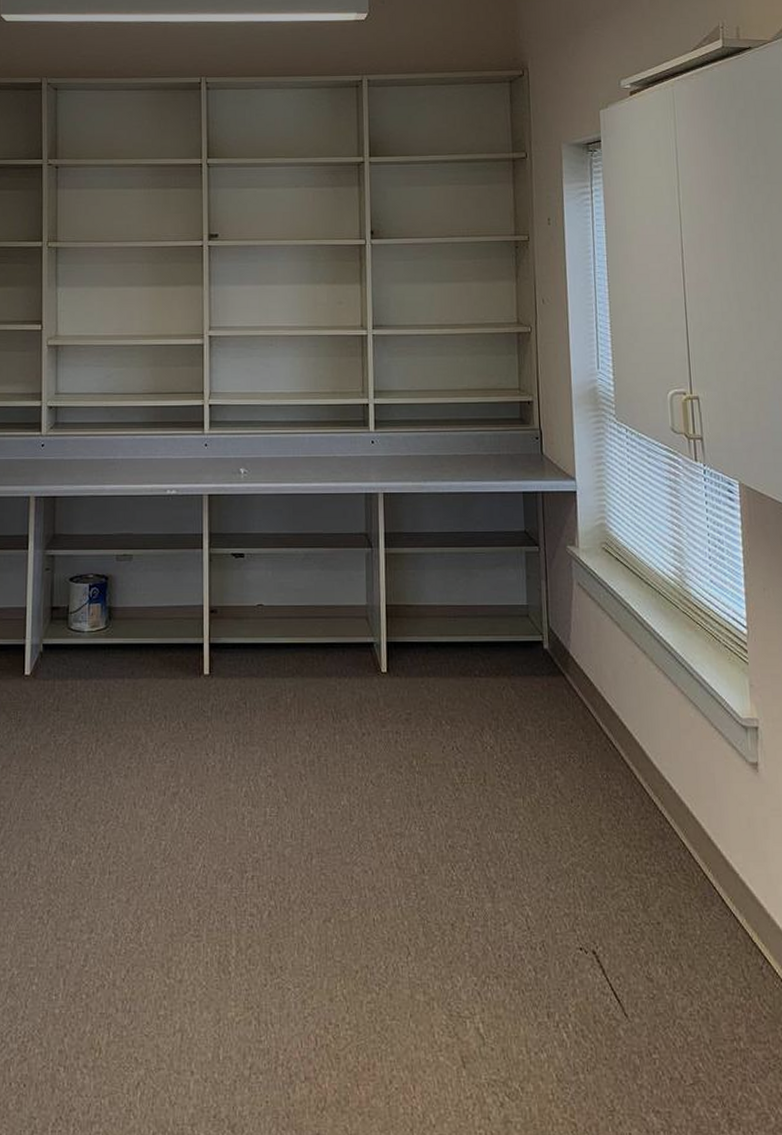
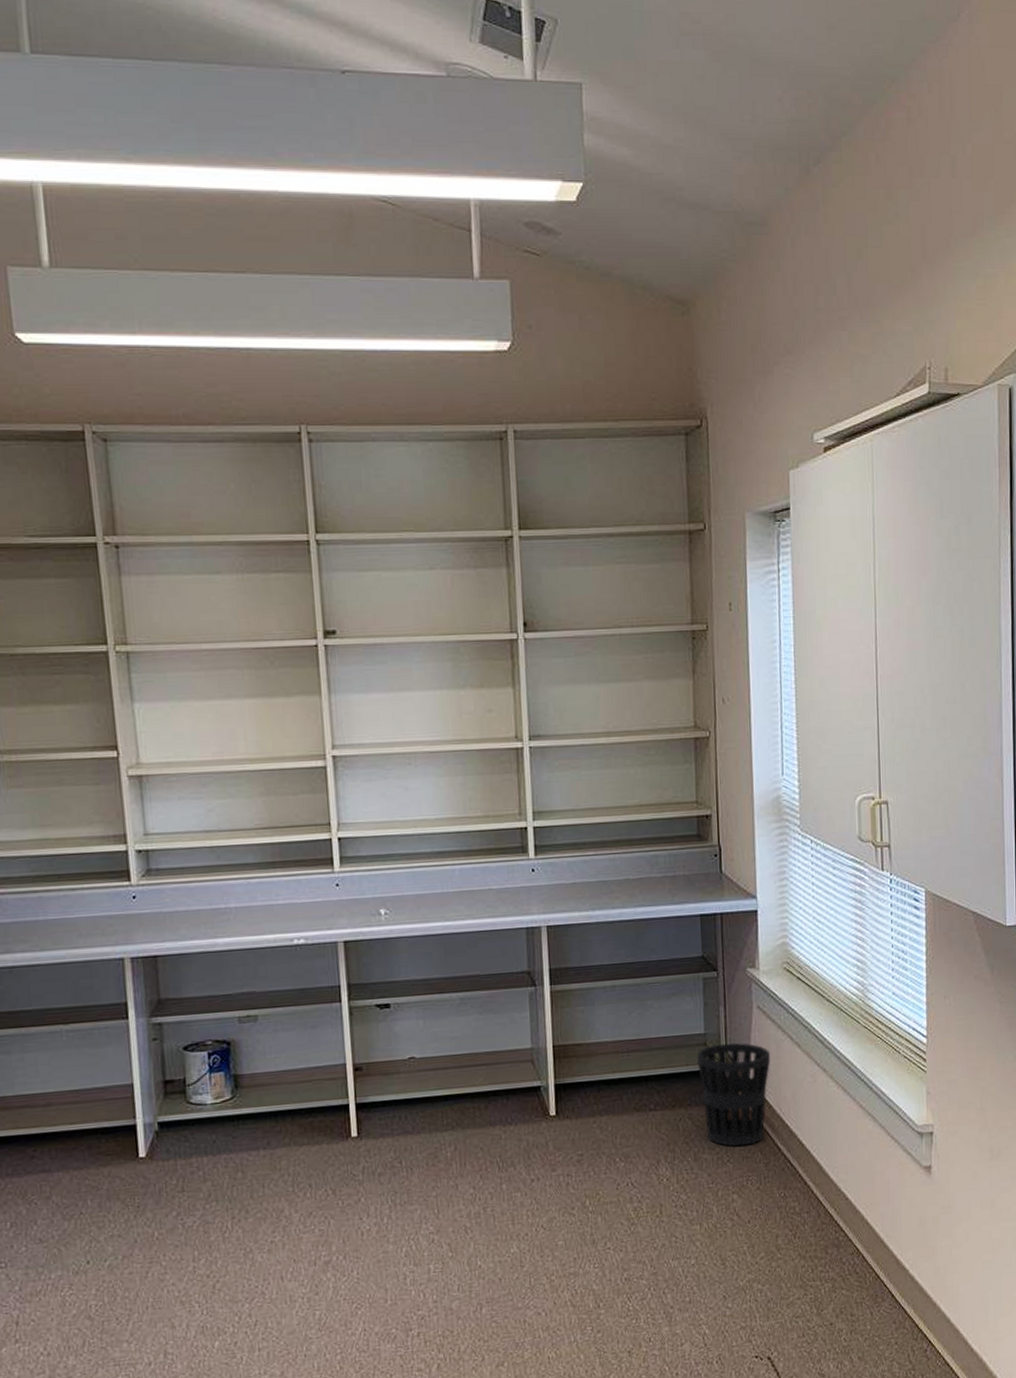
wastebasket: none [519,616,591,721] -> present [696,1042,771,1147]

